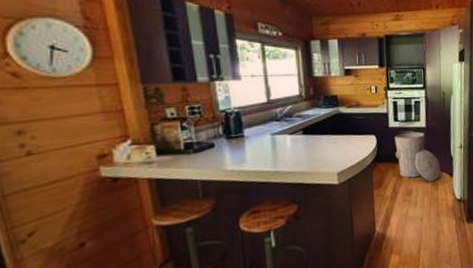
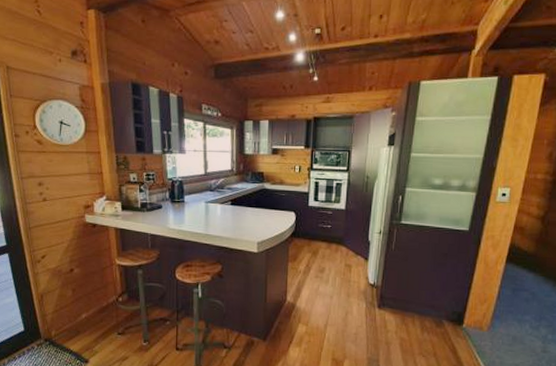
trash can: present [394,131,441,181] -> none [312,212,356,262]

